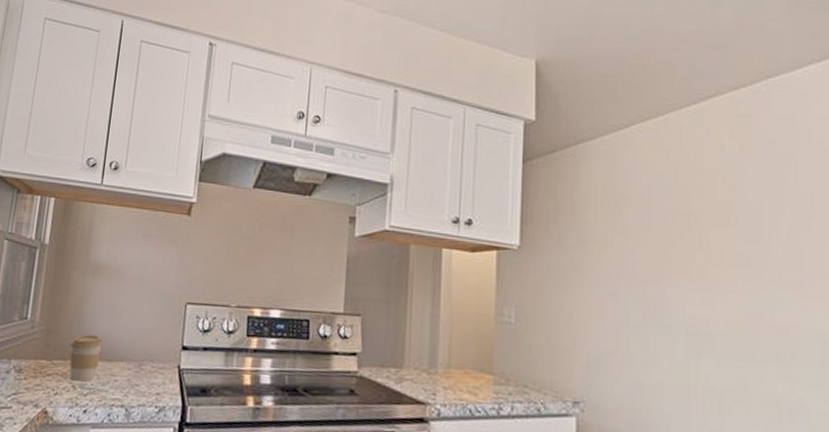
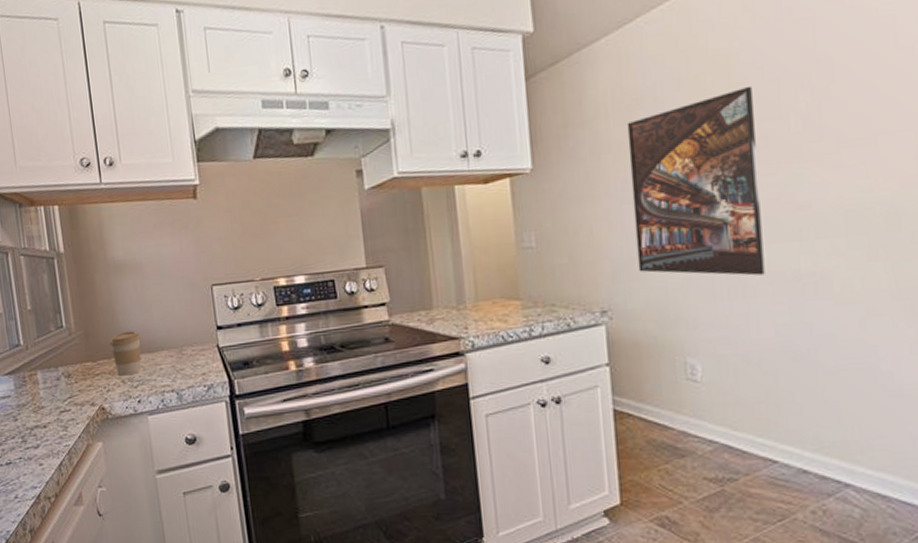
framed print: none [614,205,741,393] -> present [626,85,765,276]

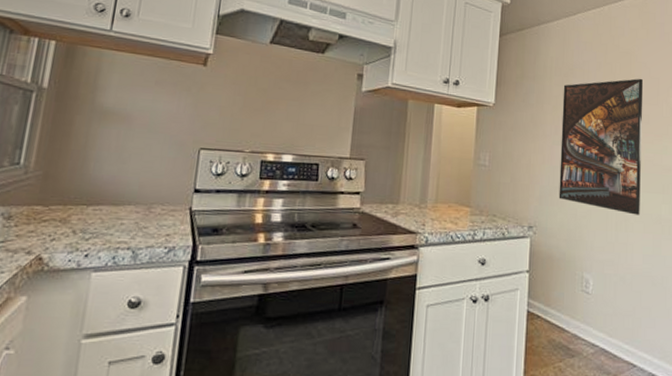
coffee cup: present [109,331,142,376] -> none [69,179,109,226]

